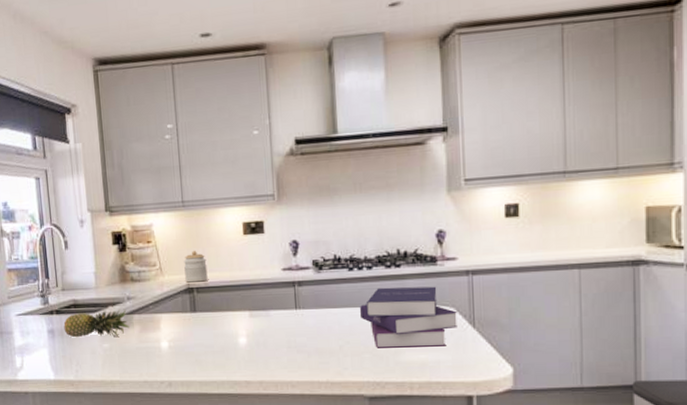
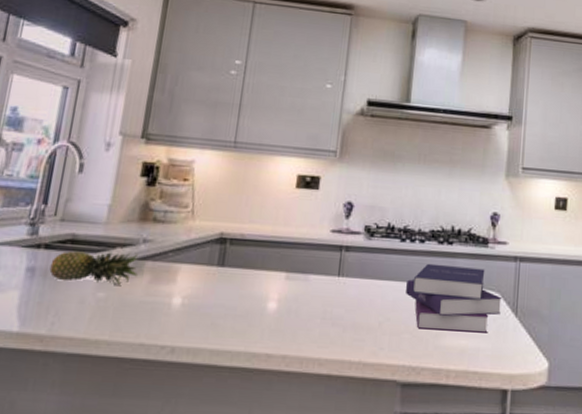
jar: present [184,250,208,283] -> none [219,196,249,233]

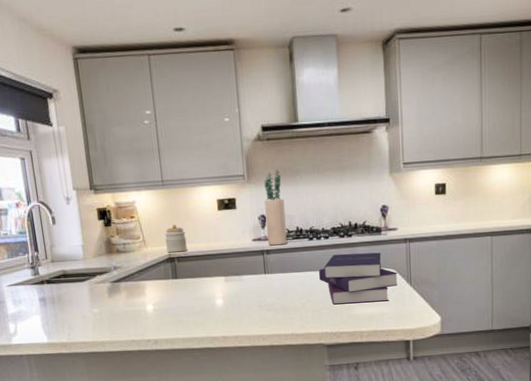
fruit: present [49,251,139,285] -> none [54,278,117,305]
jar: none [219,196,249,233] -> present [165,224,187,253]
vase: none [349,151,380,243] -> present [264,169,287,246]

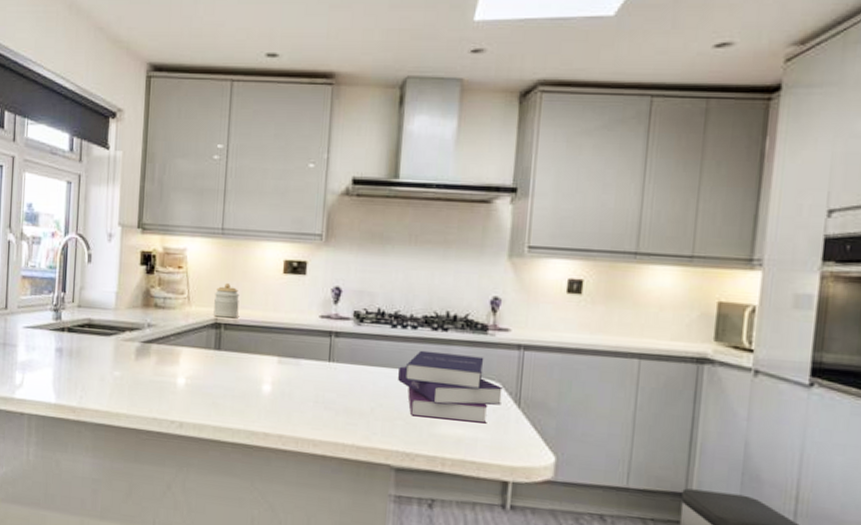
vase: present [264,169,287,246] -> none [338,233,368,329]

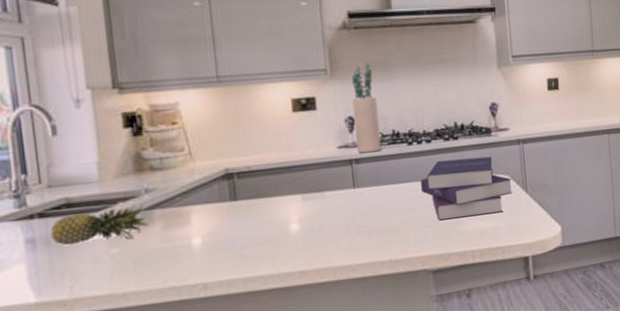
fruit: none [74,334,146,365] -> present [50,205,148,246]
jar: present [214,282,240,319] -> none [220,130,251,168]
vase: none [338,233,368,329] -> present [351,62,382,154]

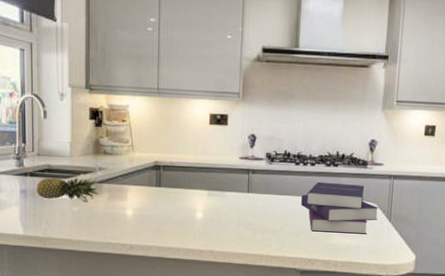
vase: present [351,62,382,154] -> none [254,91,276,167]

